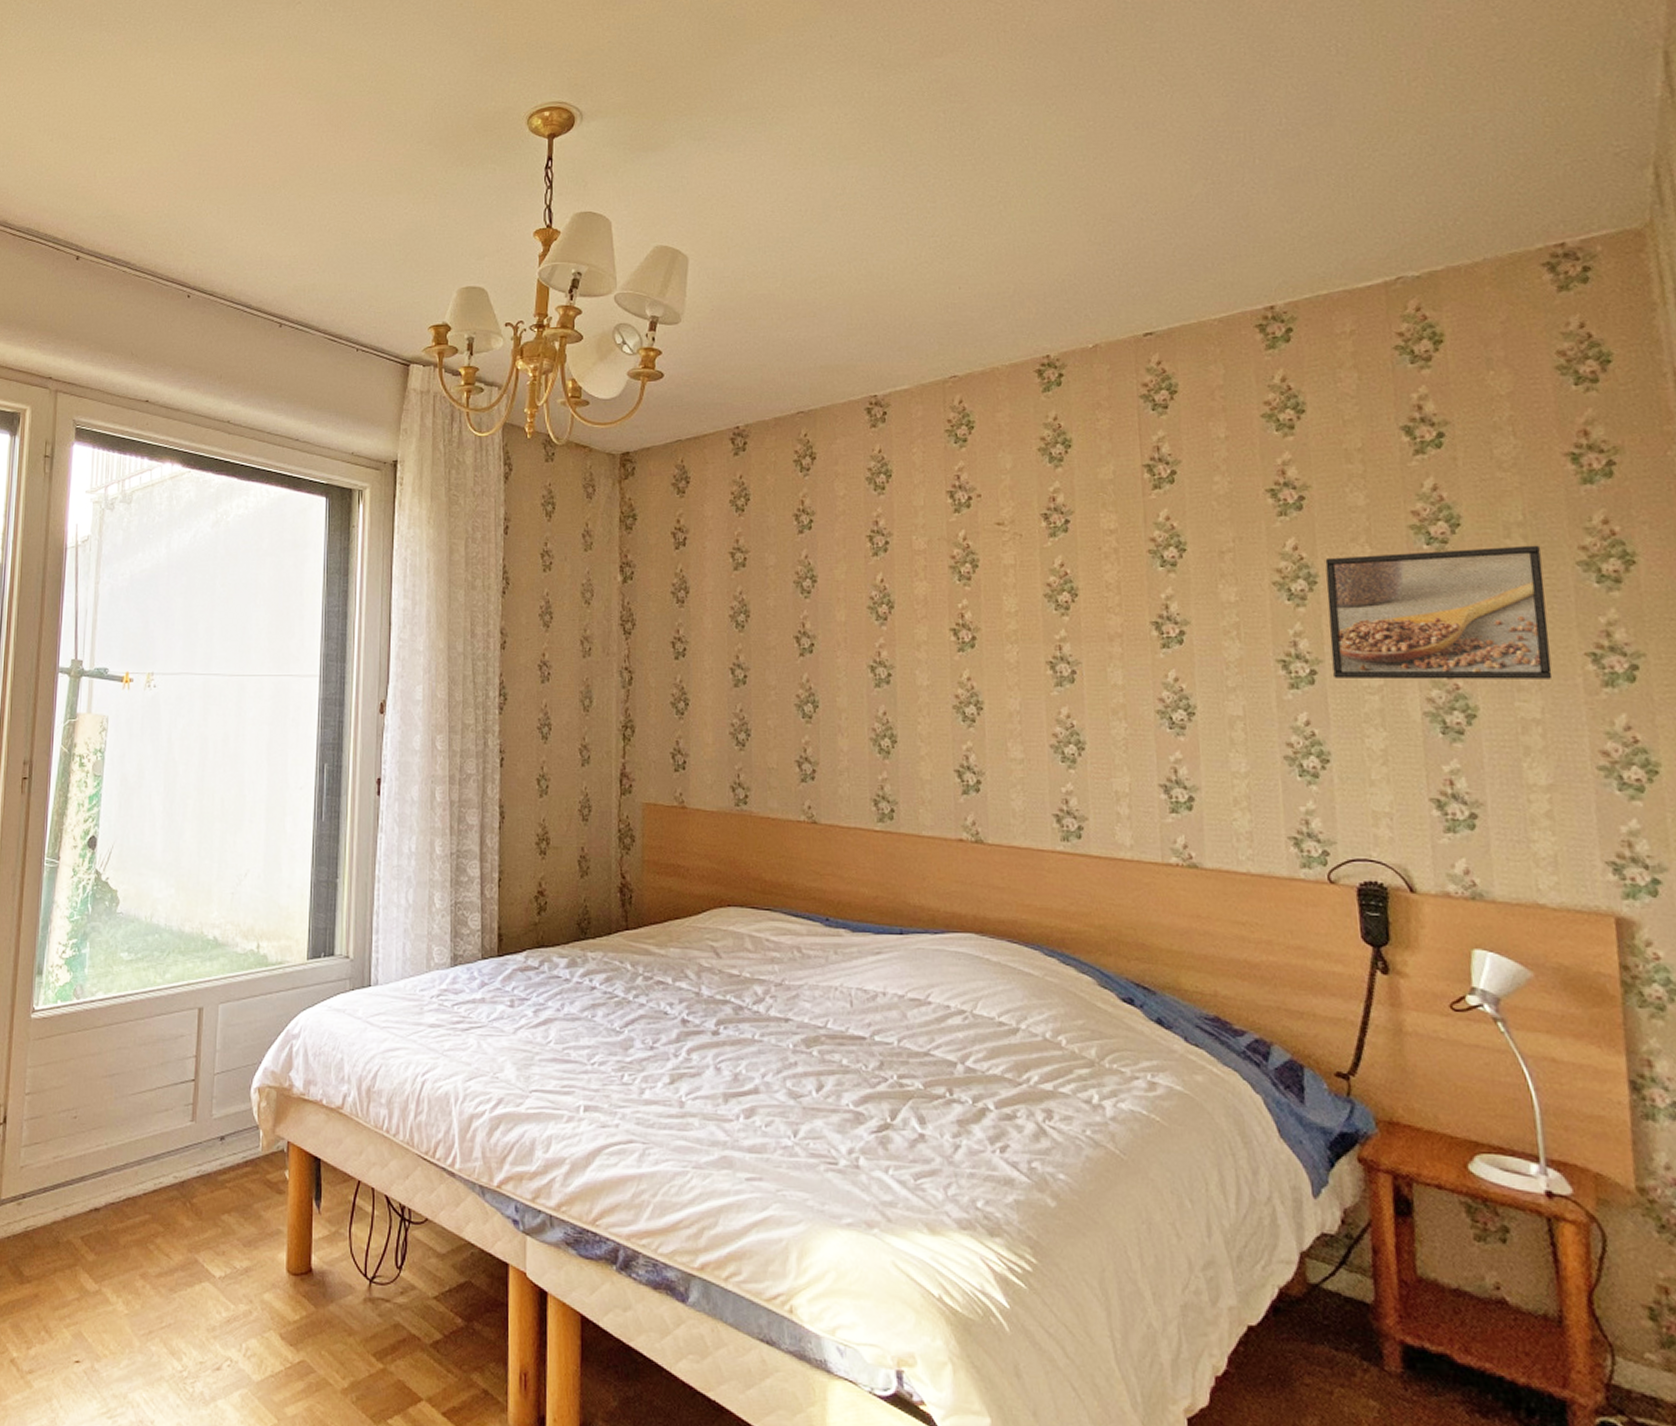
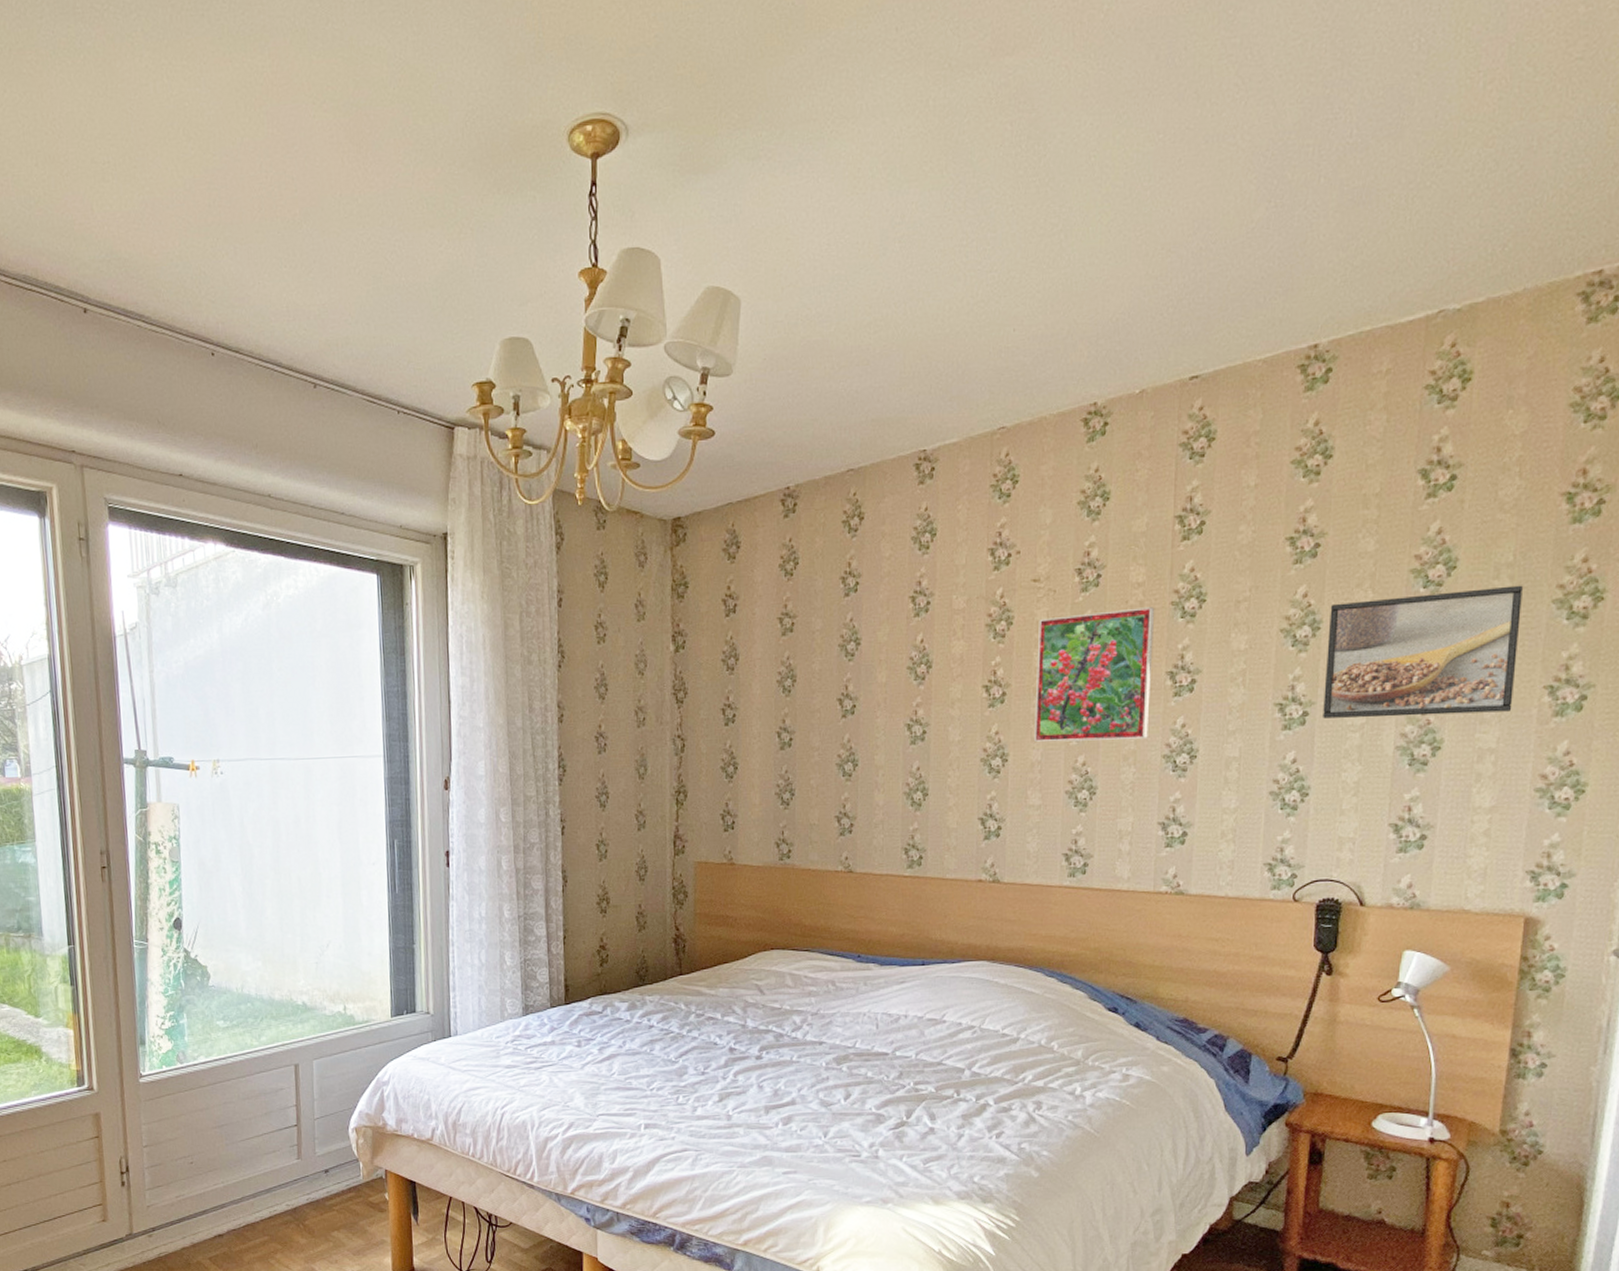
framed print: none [1006,554,1138,693] -> present [1033,607,1155,743]

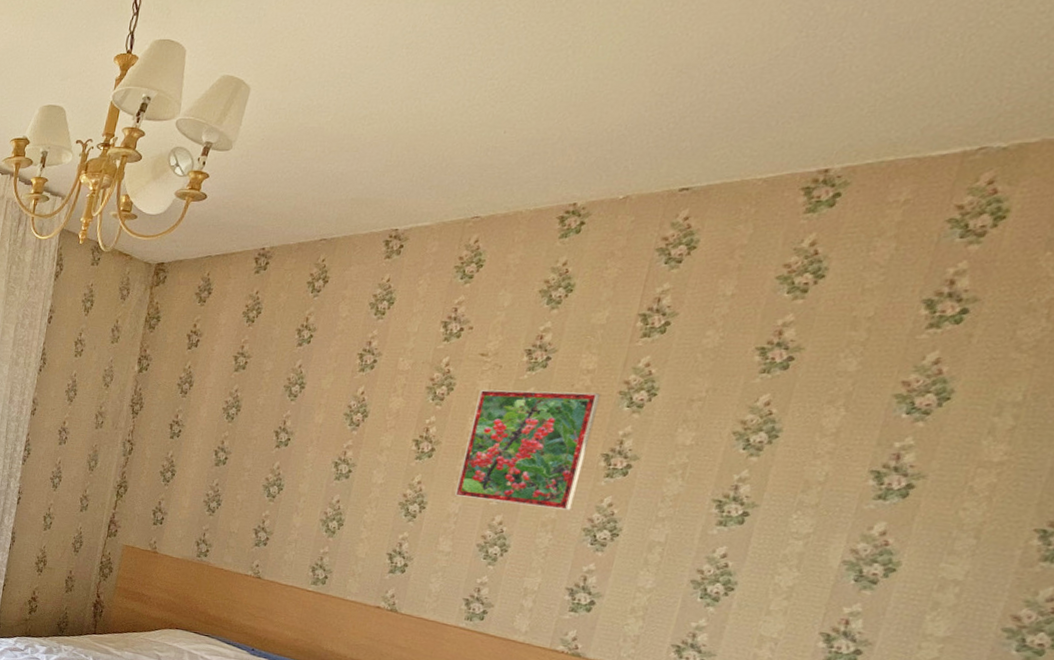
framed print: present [1323,585,1523,719] -> none [764,415,1029,548]

